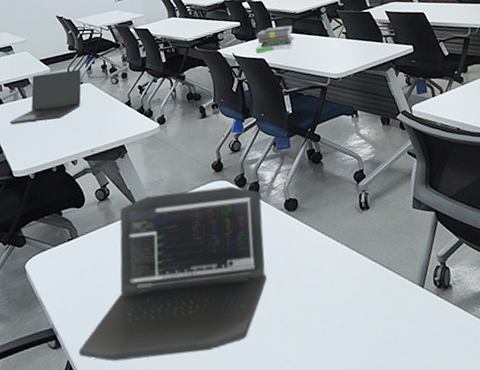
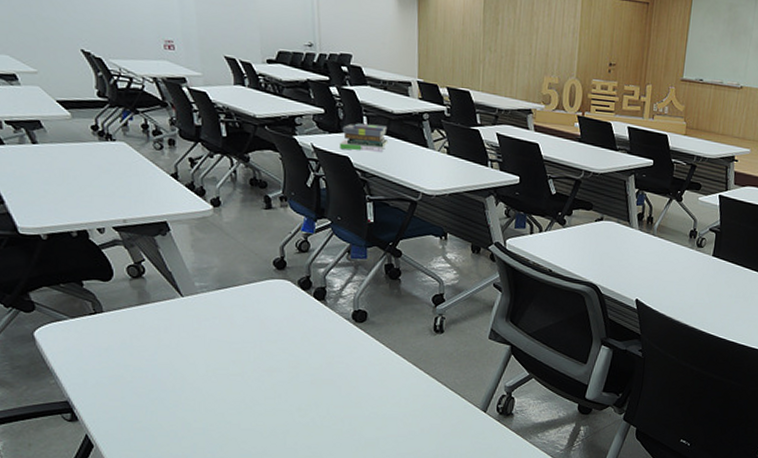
laptop: present [9,69,81,124] -> none [13,118,114,177]
laptop: present [78,186,267,361] -> none [99,282,326,443]

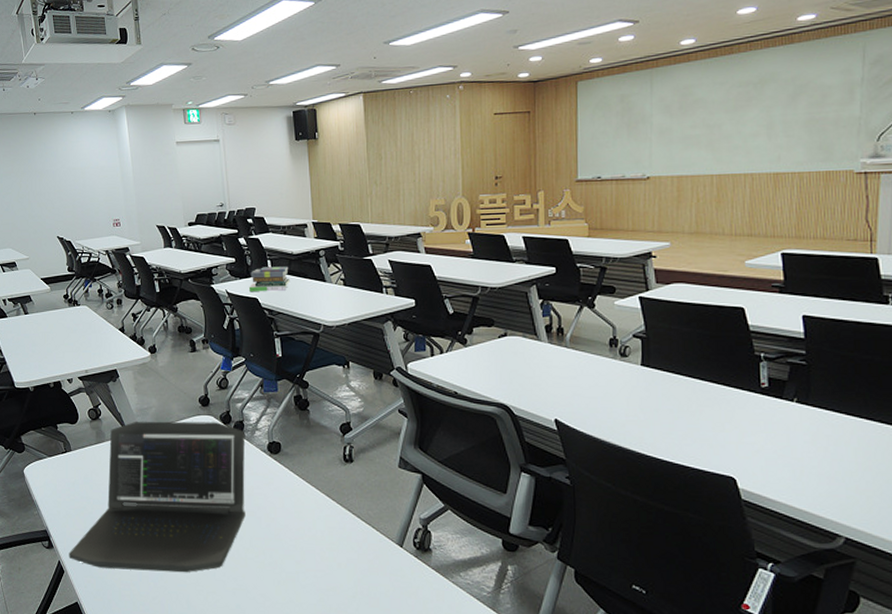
laptop: none [99,282,326,443] -> present [69,421,246,573]

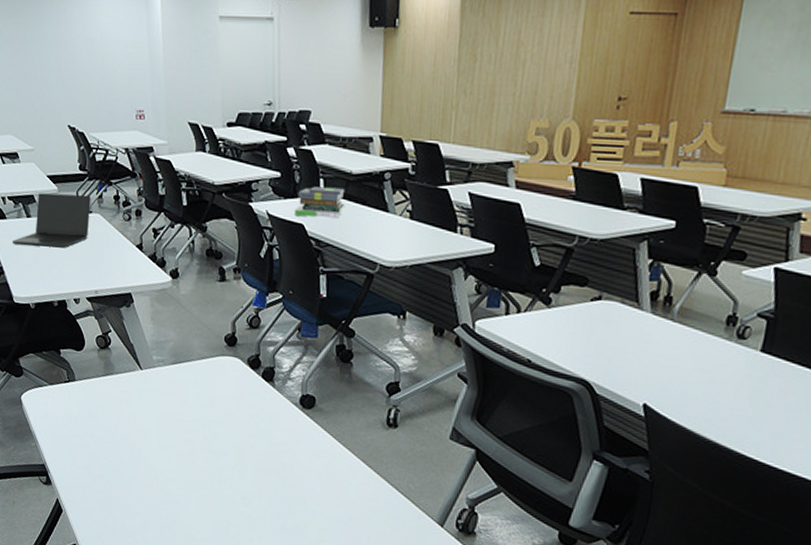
laptop: none [12,291,79,337] -> present [12,193,91,248]
laptop: present [69,421,246,573] -> none [68,355,274,527]

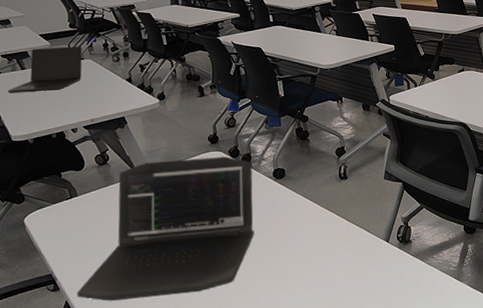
laptop: none [68,355,274,527] -> present [77,156,254,301]
books: present [295,186,346,218] -> none [253,20,290,43]

